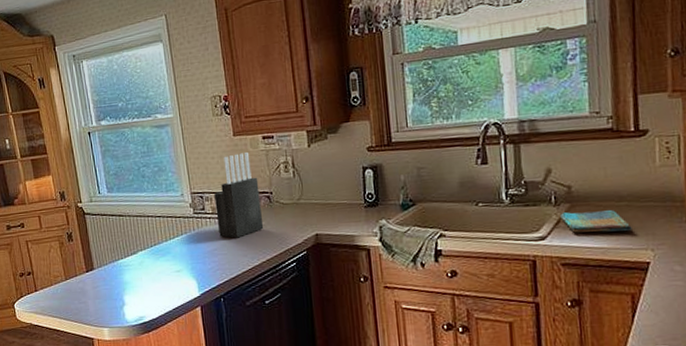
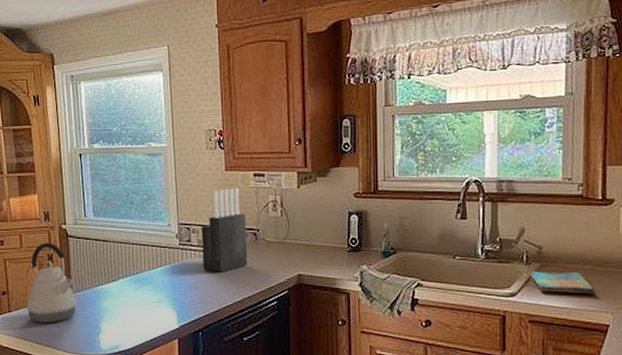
kettle: none [51,221,99,300] -> present [26,243,77,323]

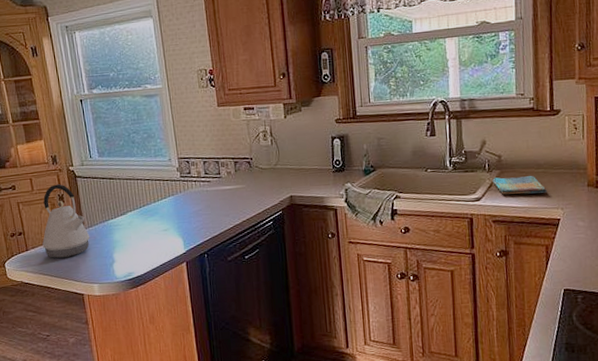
knife block: present [202,188,248,273] -> none [200,122,245,200]

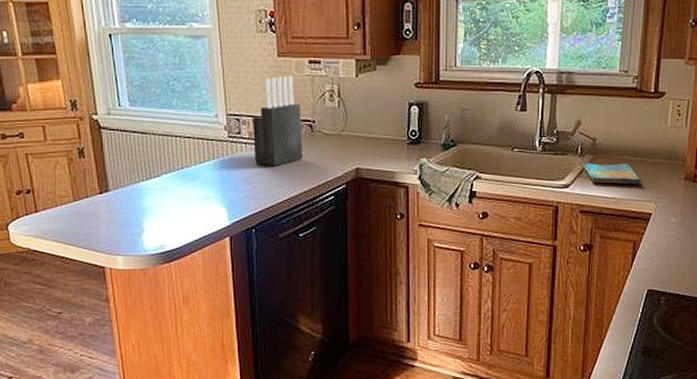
kettle: present [42,184,90,258] -> none [56,135,115,223]
knife block: none [200,122,245,200] -> present [252,76,303,167]

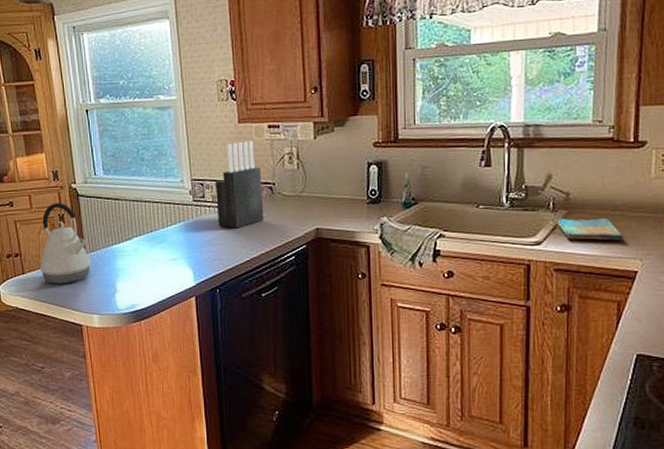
kettle: none [56,135,115,223] -> present [40,203,91,284]

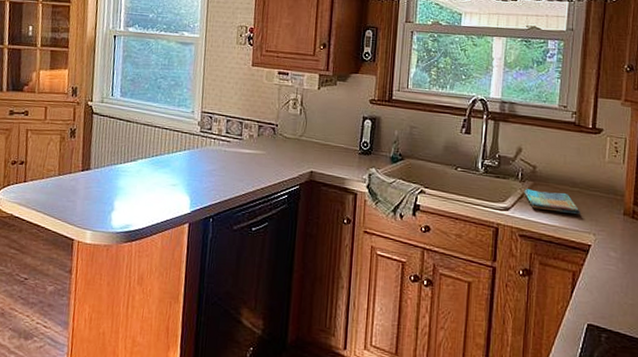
kettle: present [40,203,91,284] -> none [42,117,94,197]
knife block: present [215,141,264,229] -> none [220,83,267,163]

